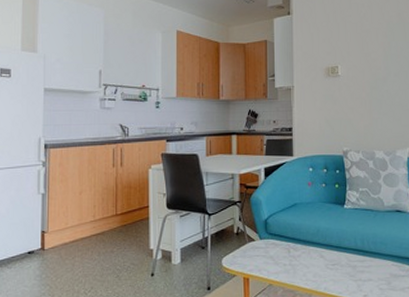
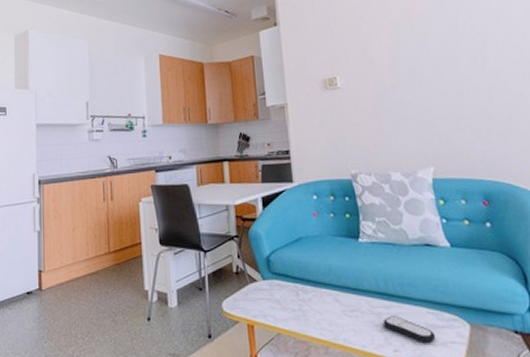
remote control: none [358,268,397,289] -> present [383,316,436,343]

